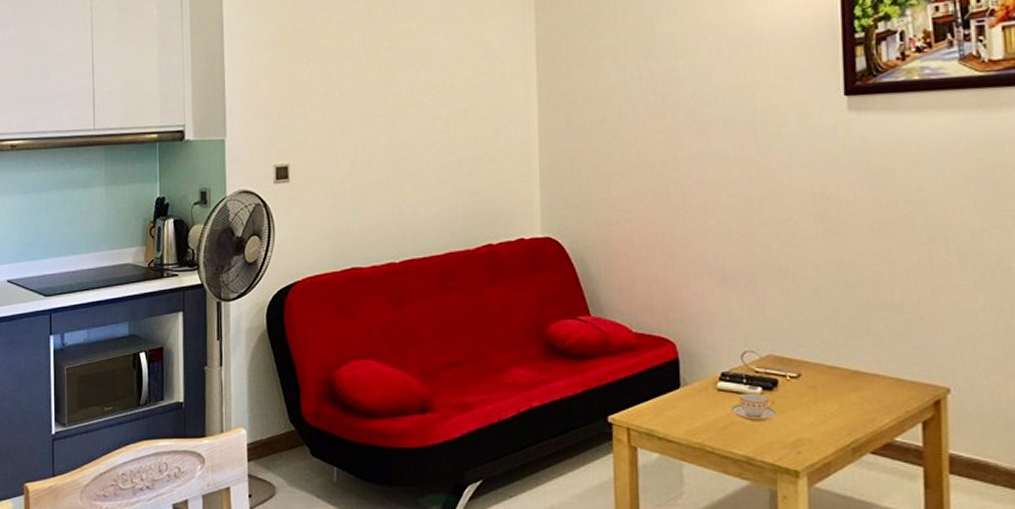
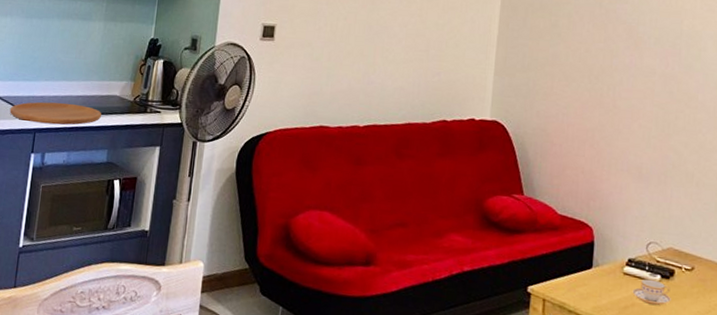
cutting board: none [21,278,117,303] -> present [9,102,102,126]

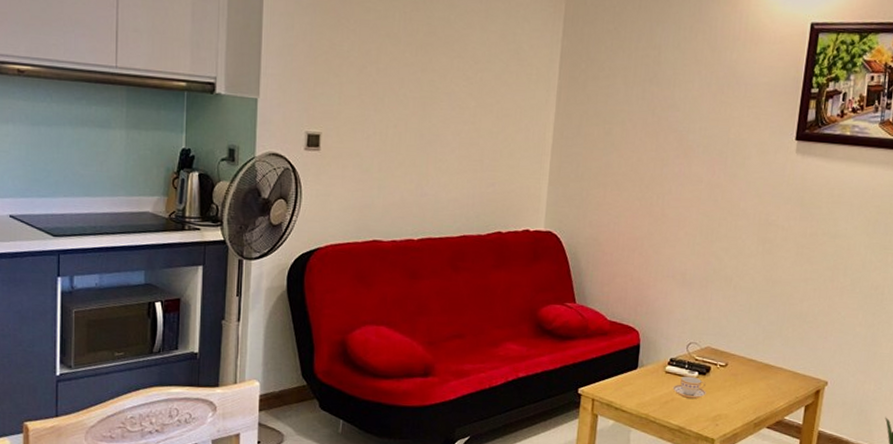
cutting board: present [9,102,102,126] -> none [26,220,135,246]

